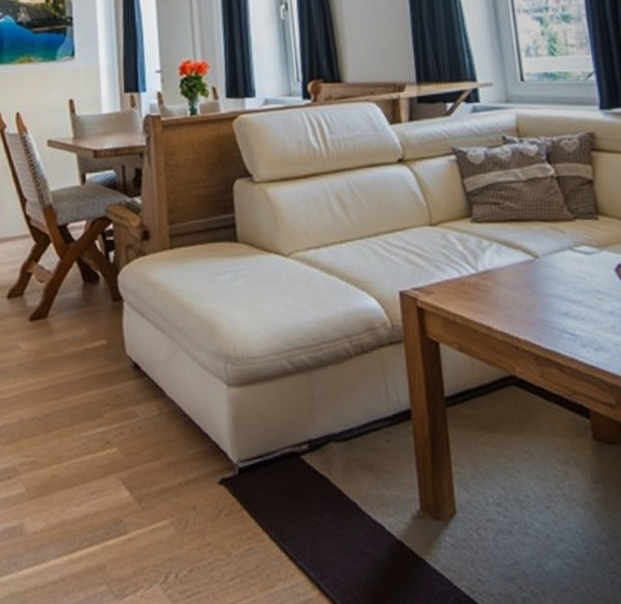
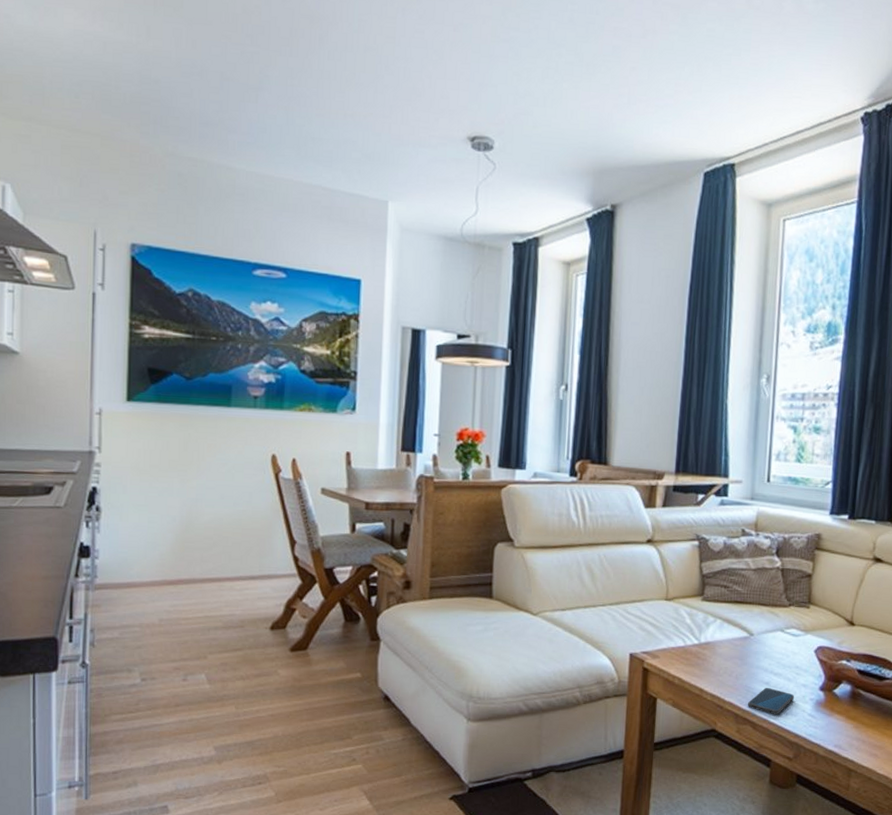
smartphone: none [547,318,603,353] -> present [748,687,795,715]

